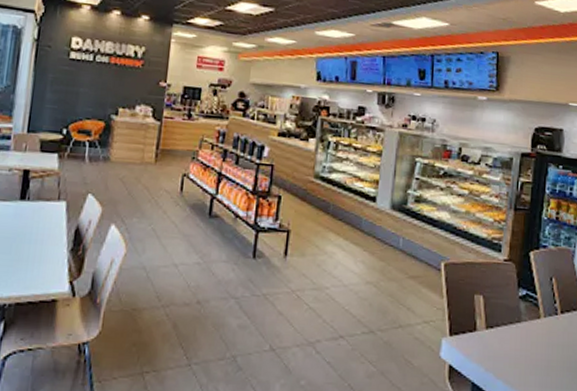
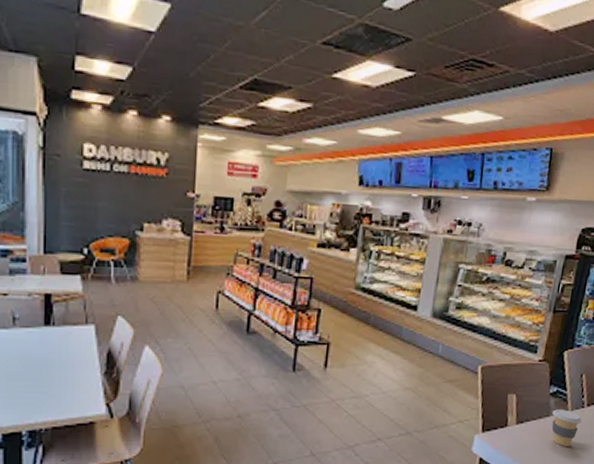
coffee cup: none [524,315,557,359] -> present [551,409,582,447]

